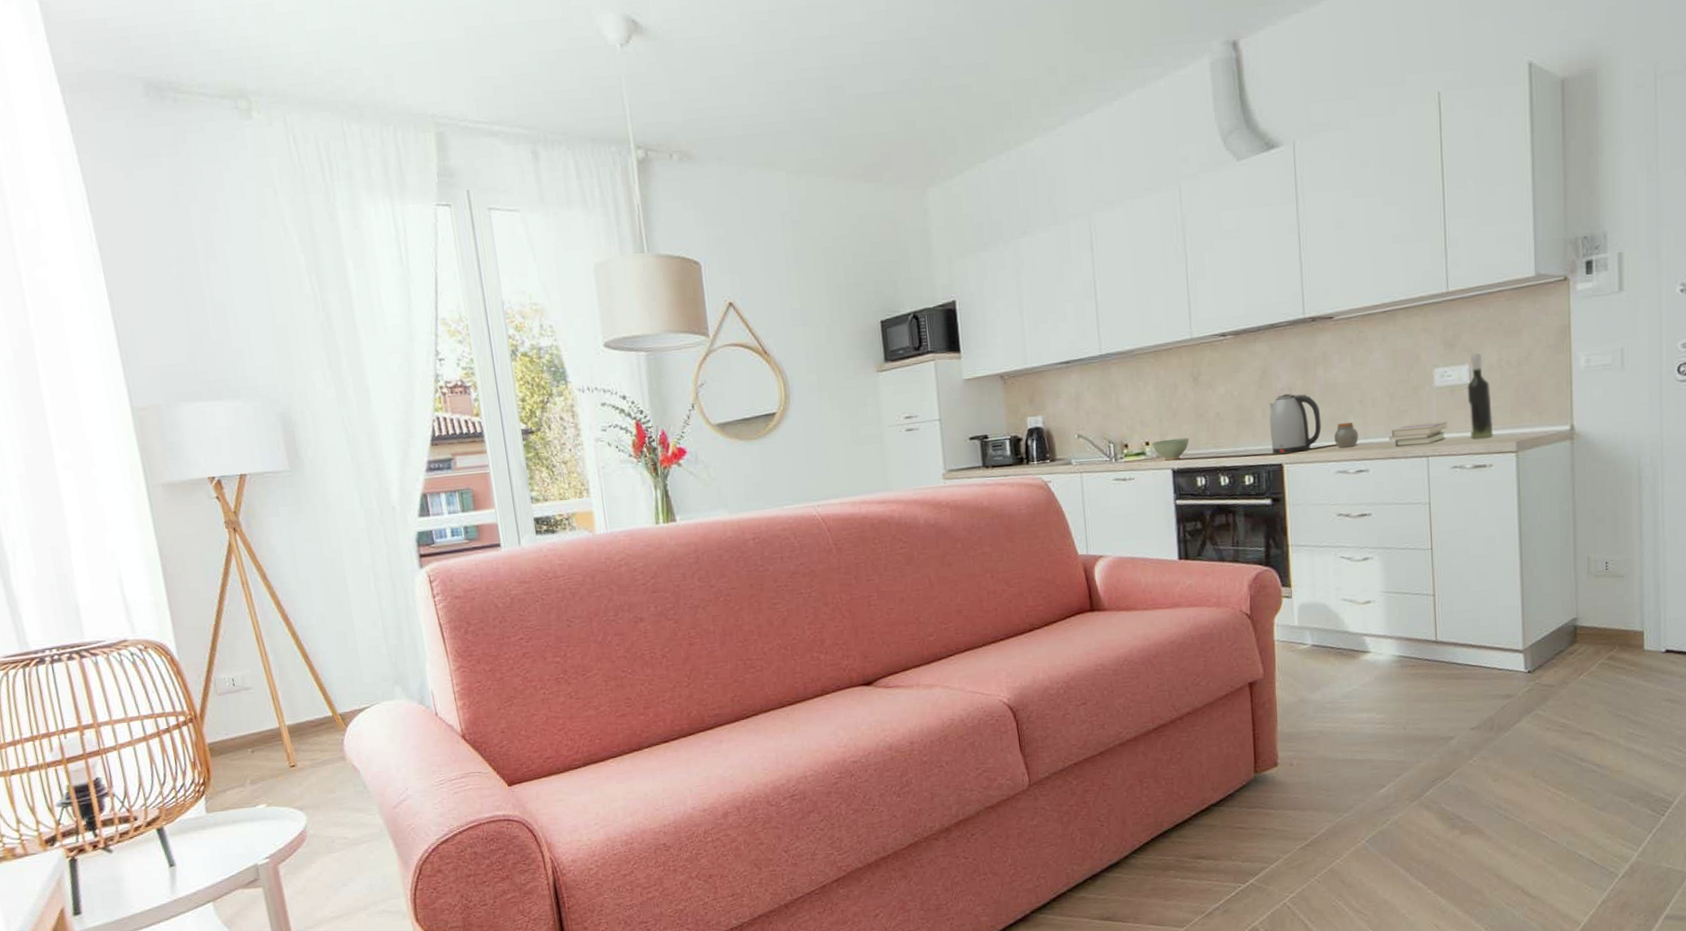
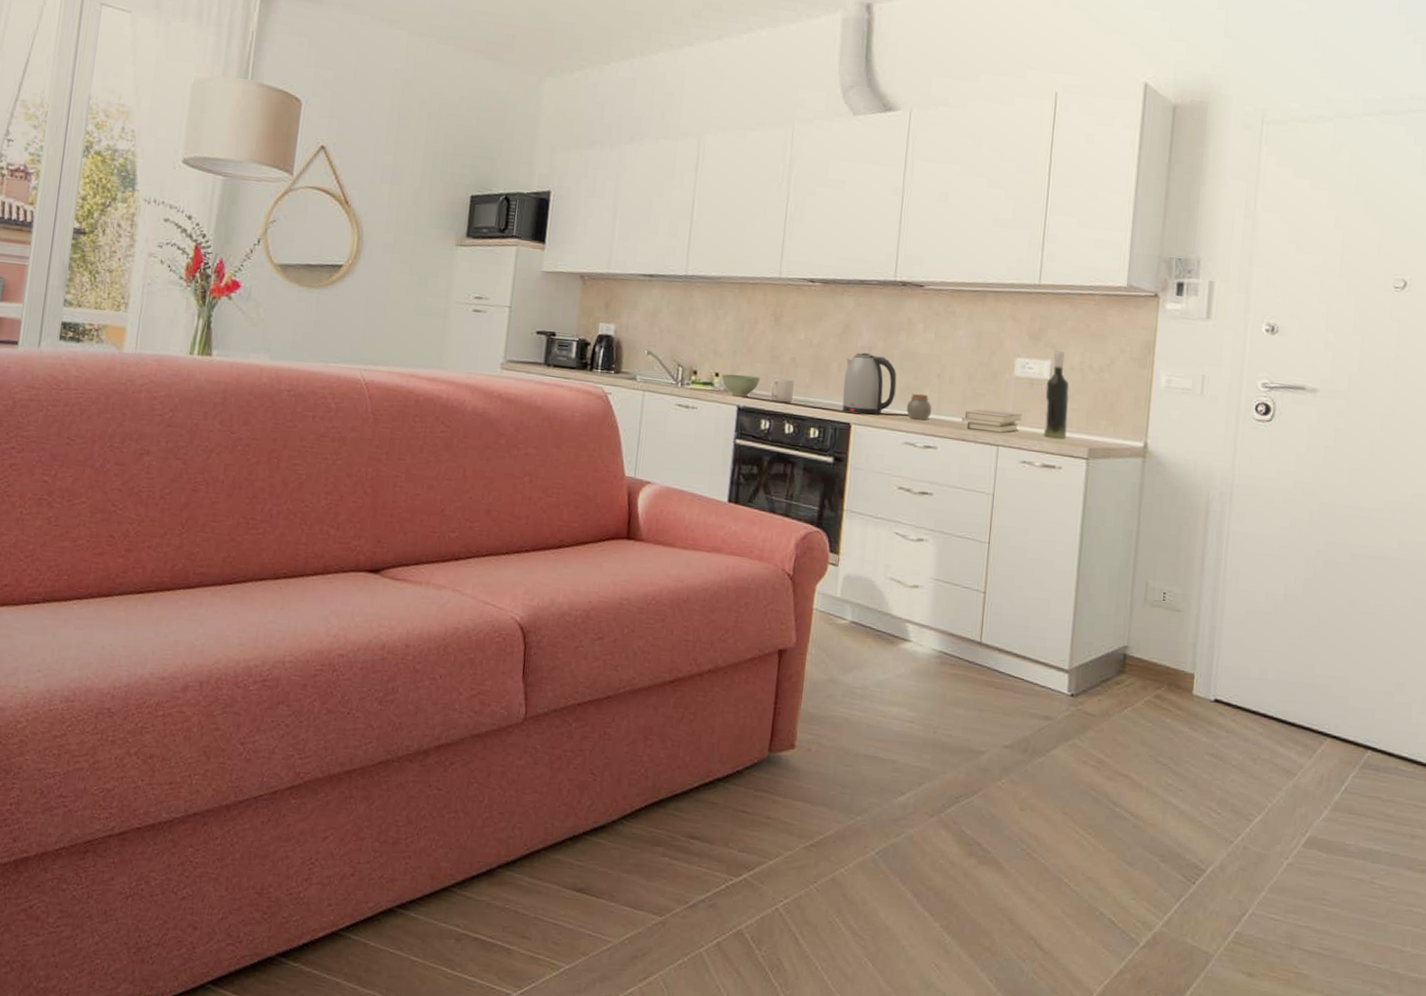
mug: none [1200,433,1223,458] -> present [770,377,794,403]

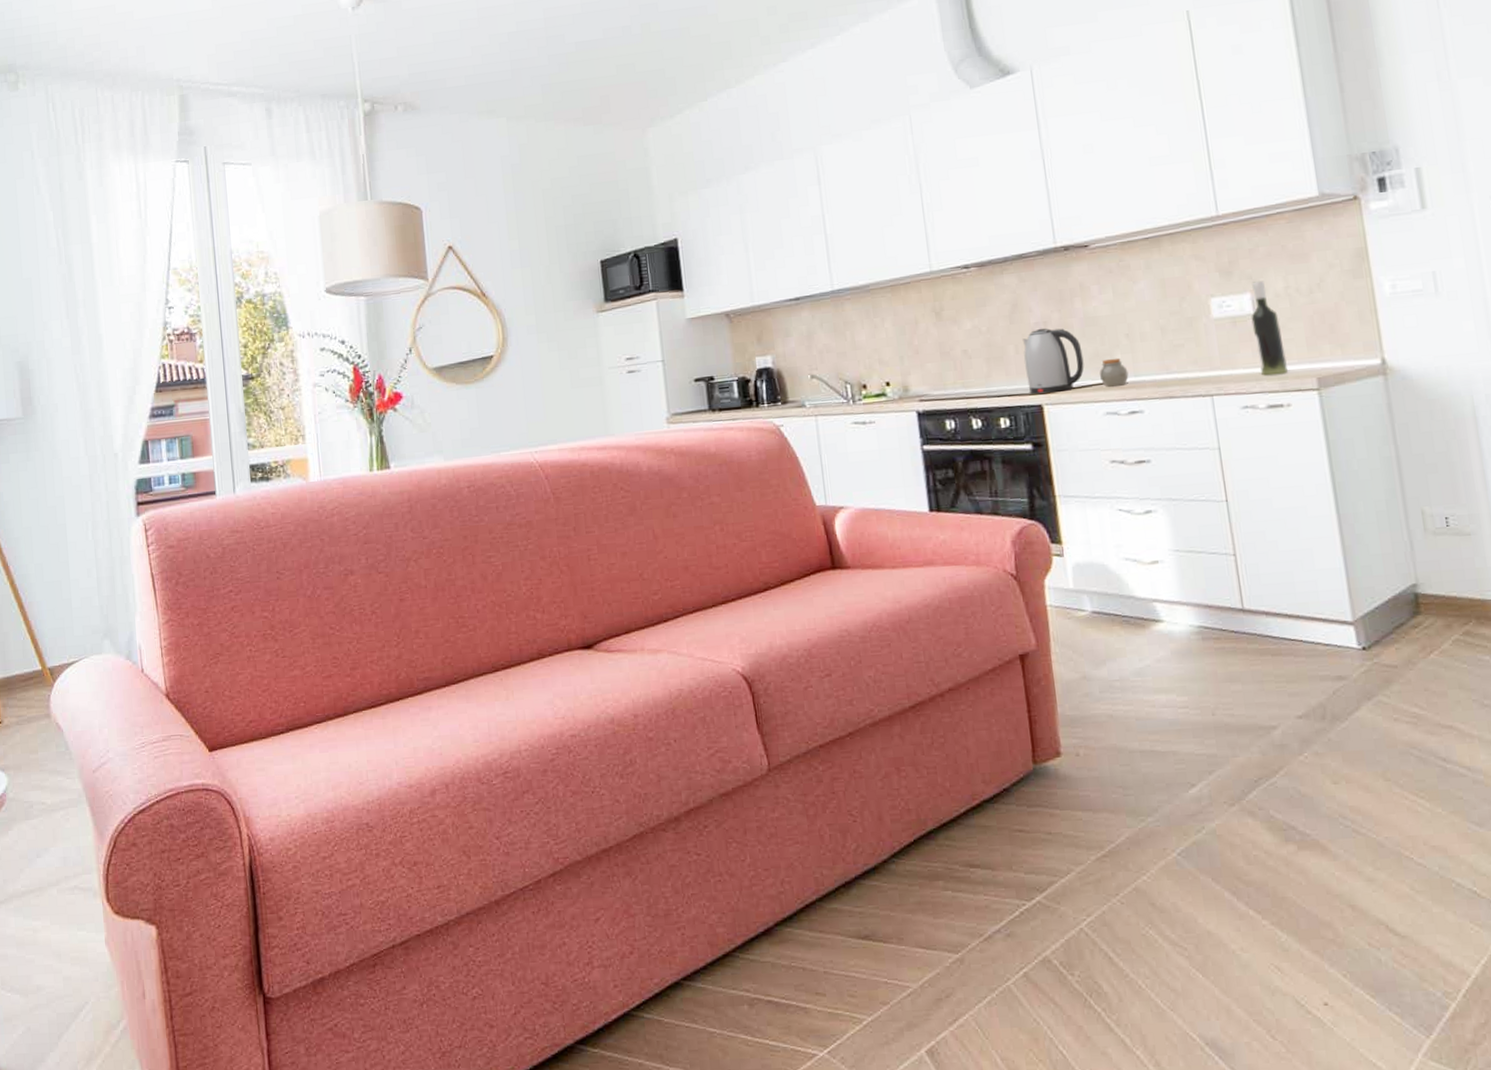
bowl: present [721,374,761,397] -> none [892,377,935,402]
mug: present [770,377,794,403] -> none [946,372,974,399]
books: present [961,409,1022,434] -> none [1164,356,1233,385]

